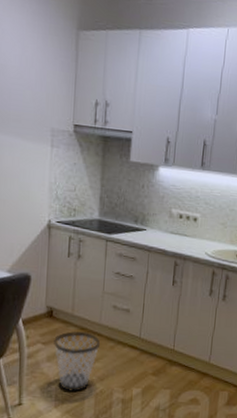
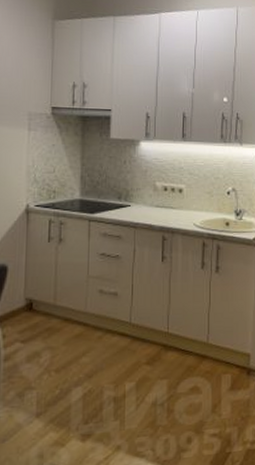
wastebasket: present [54,331,100,393] -> none [34,323,86,397]

